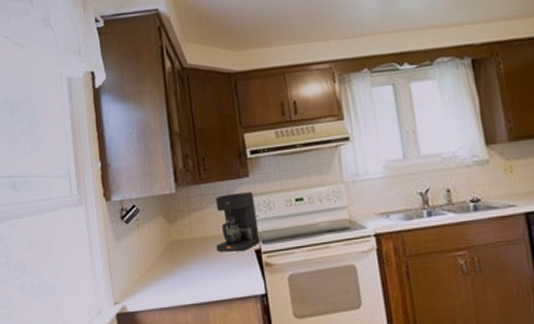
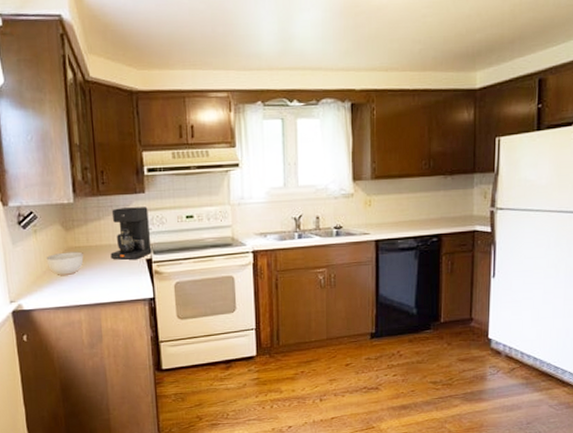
bowl: none [149,245,188,272] -> present [46,251,84,275]

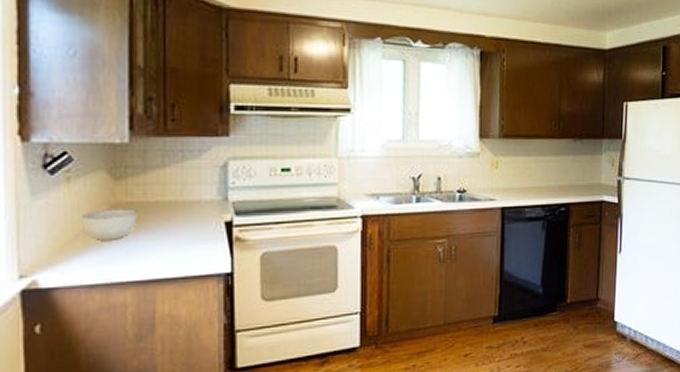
coffee maker: present [110,207,152,260] -> none [176,153,233,222]

